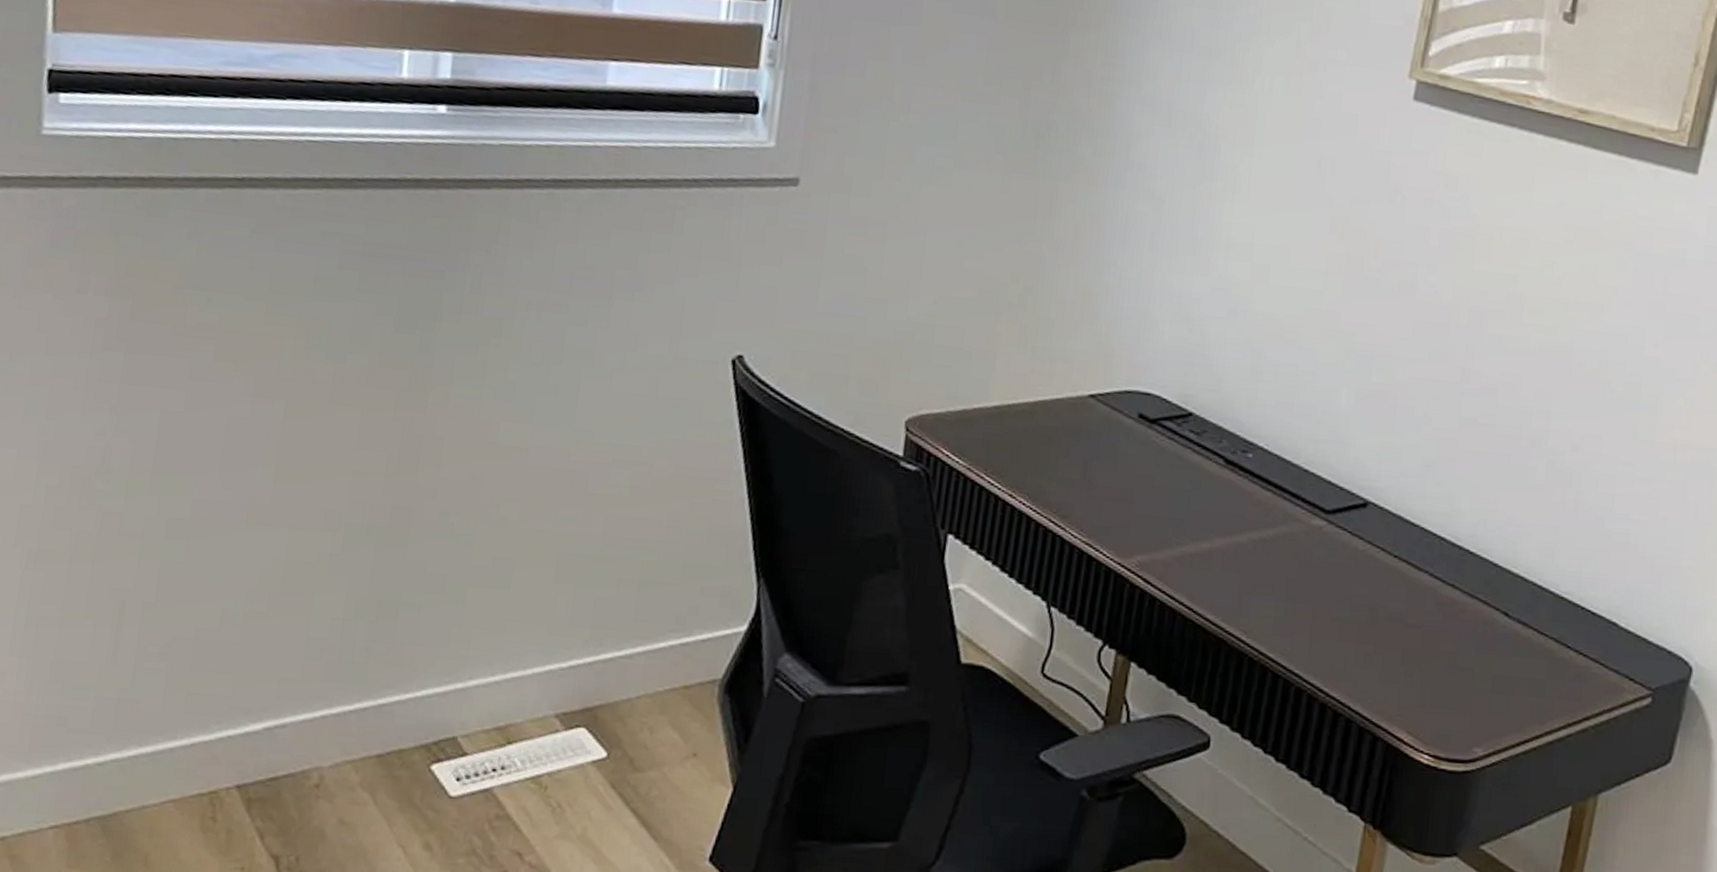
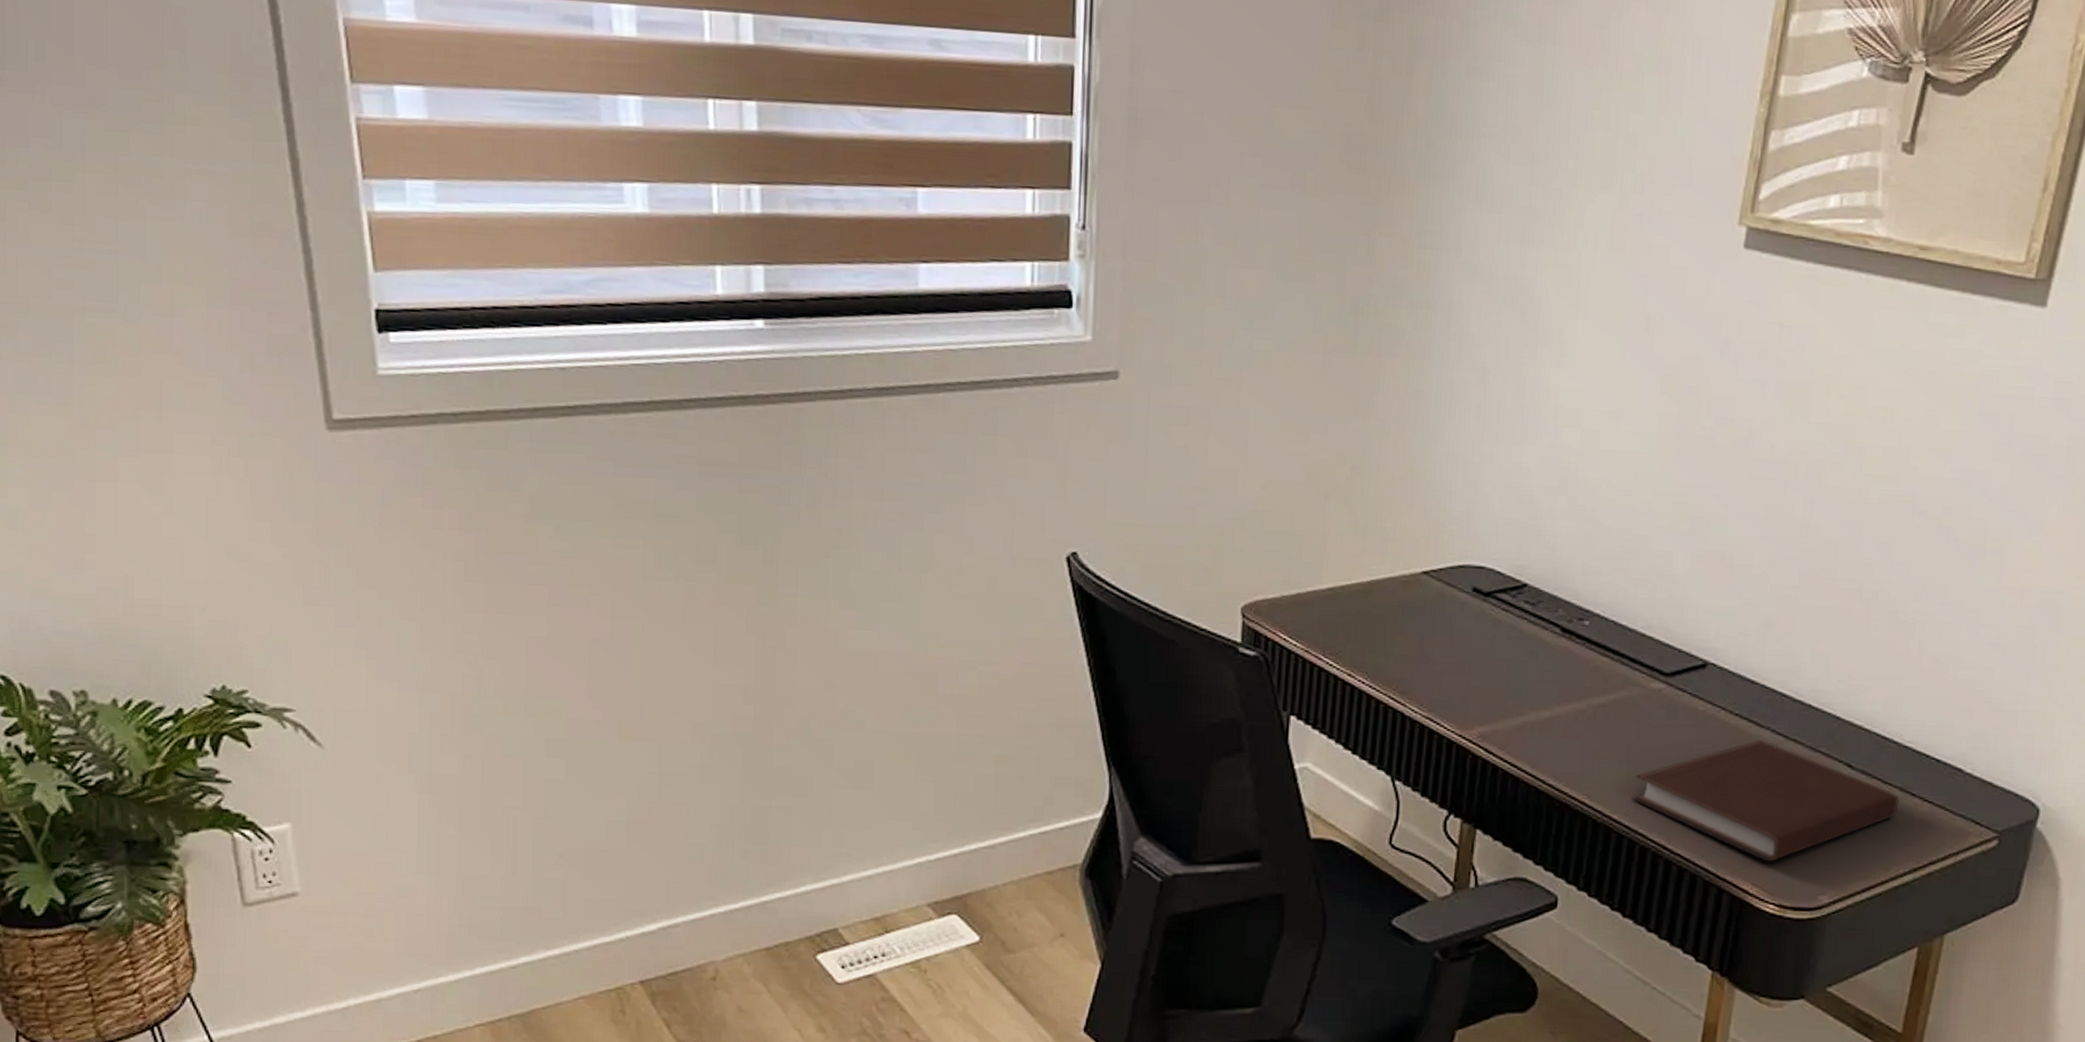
notebook: none [1289,583,1555,710] -> present [1631,739,1899,861]

